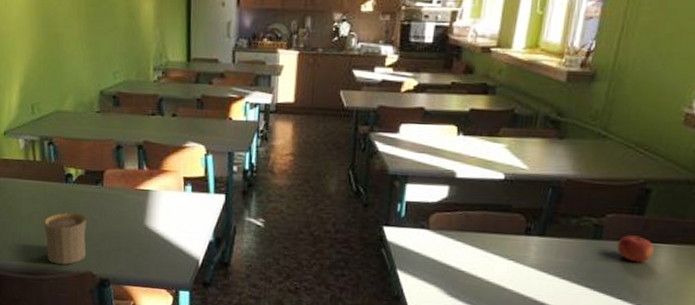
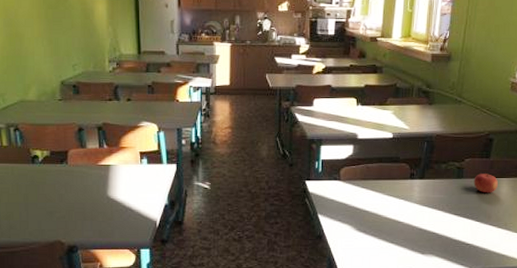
cup: present [43,212,86,265] -> none [12,189,54,237]

